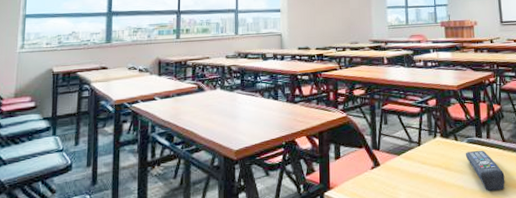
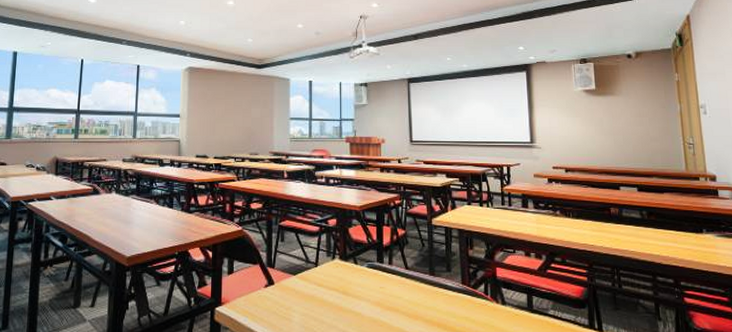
remote control: present [465,150,505,191] -> none [364,276,406,320]

